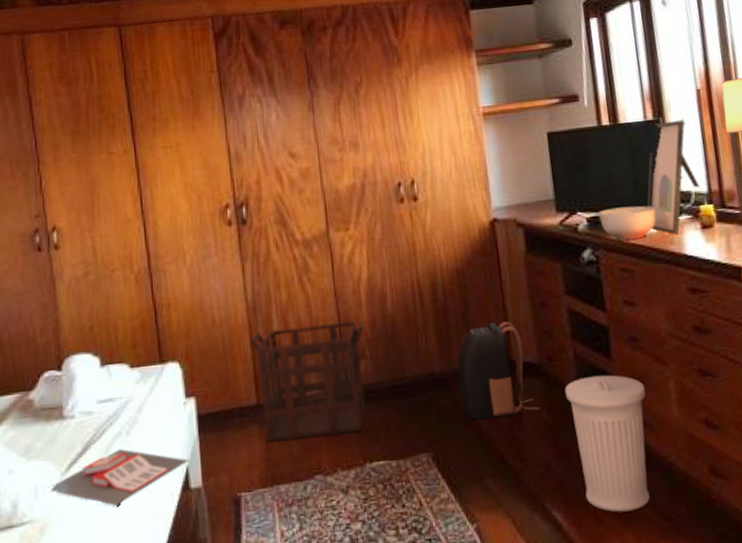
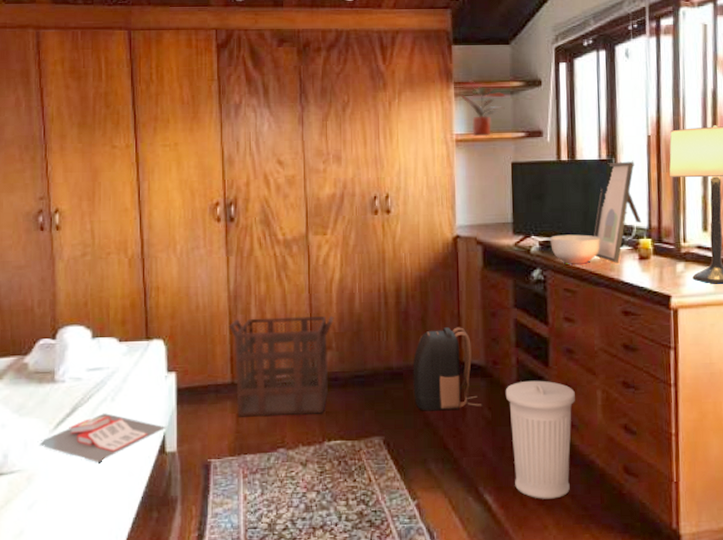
potted plant: none [483,46,534,108] -> present [460,80,506,137]

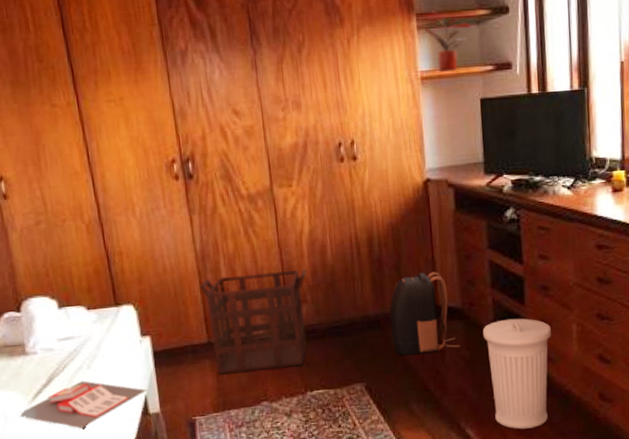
bowl: present [550,234,601,264] -> none [523,170,574,202]
picture frame: present [594,160,642,263] -> none [567,89,615,198]

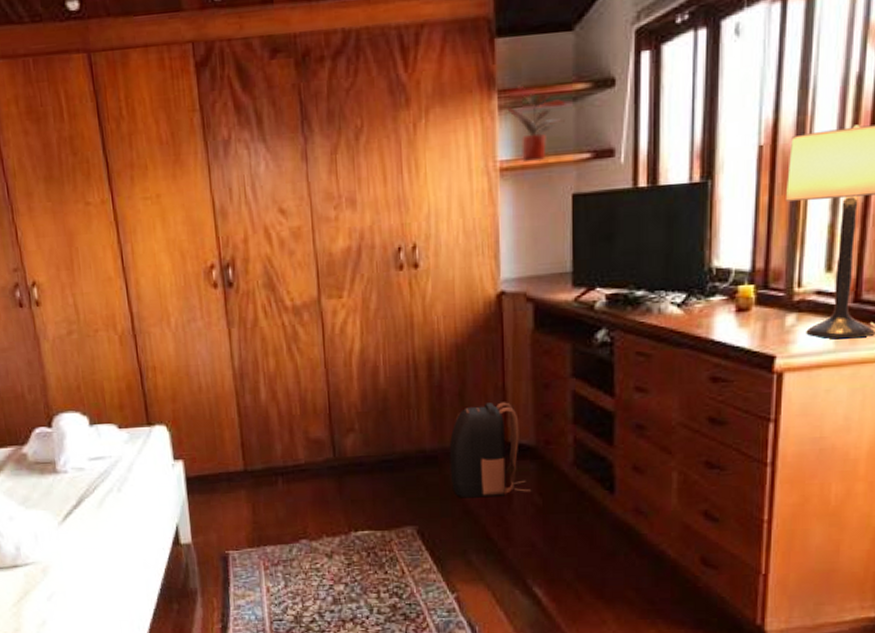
book: present [17,380,148,429] -> none [47,504,179,555]
laundry basket: present [199,268,307,375] -> none [236,392,356,507]
trash bin: present [482,318,551,430] -> none [559,461,645,593]

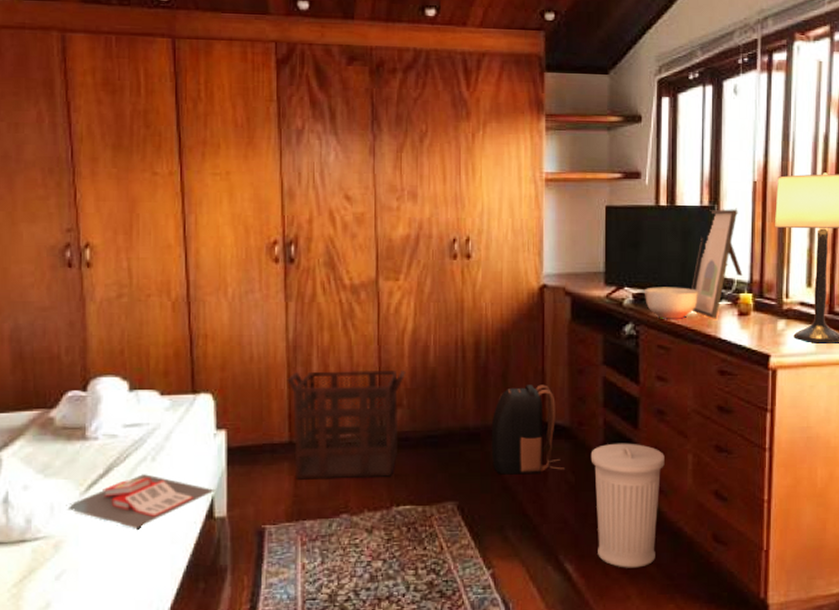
book: none [47,504,179,555] -> present [66,474,216,528]
laundry basket: none [236,392,356,507] -> present [287,369,406,480]
potted plant: present [505,85,566,163] -> none [552,112,602,177]
trash bin: none [559,461,645,593] -> present [590,443,665,568]
bowl: none [620,283,687,322] -> present [645,287,699,319]
picture frame: none [678,181,743,318] -> present [692,208,743,319]

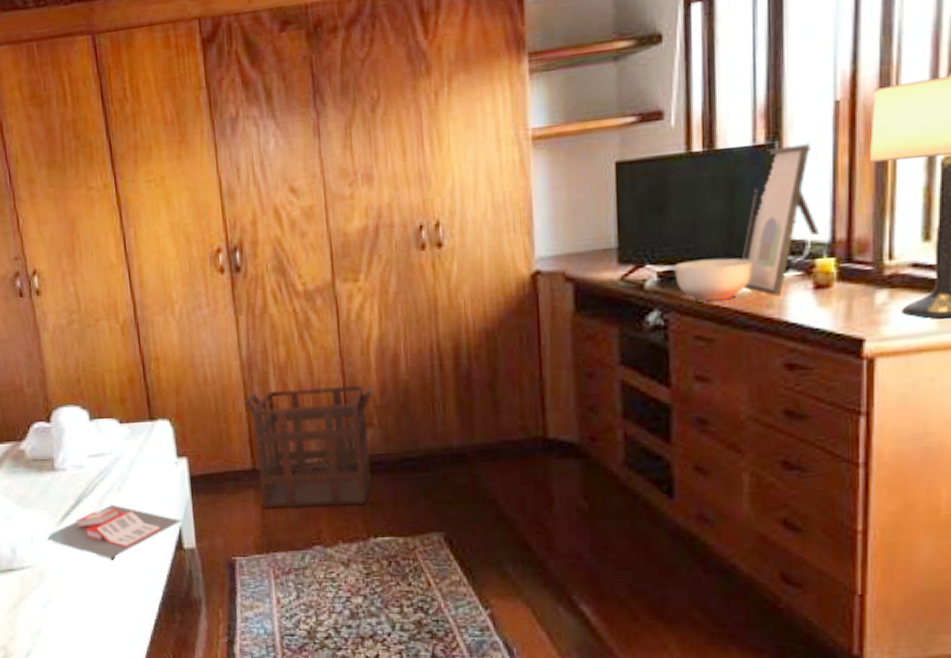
backpack: present [491,385,564,475] -> none [479,393,574,502]
trash bin: present [590,443,665,568] -> none [607,461,710,612]

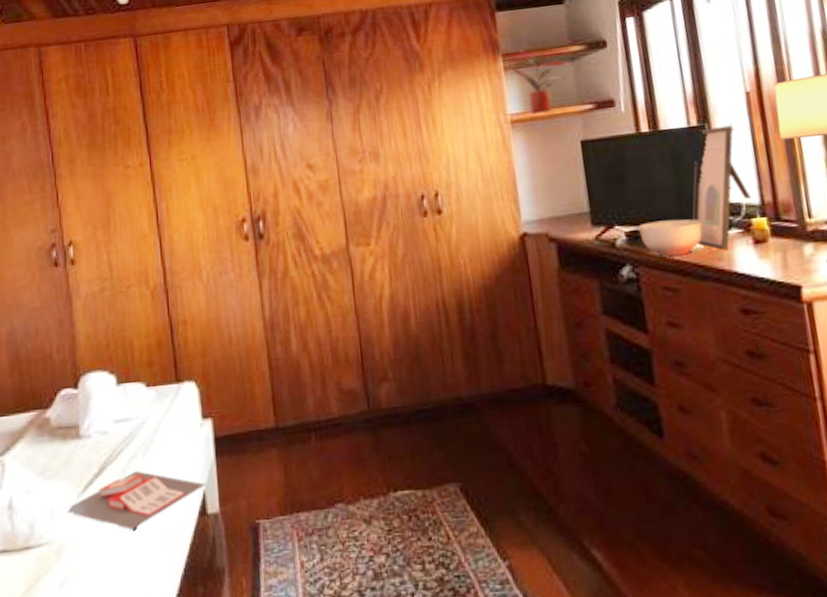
laundry basket: present [244,384,374,509] -> none [267,339,389,468]
potted plant: none [537,46,606,130] -> present [510,49,566,115]

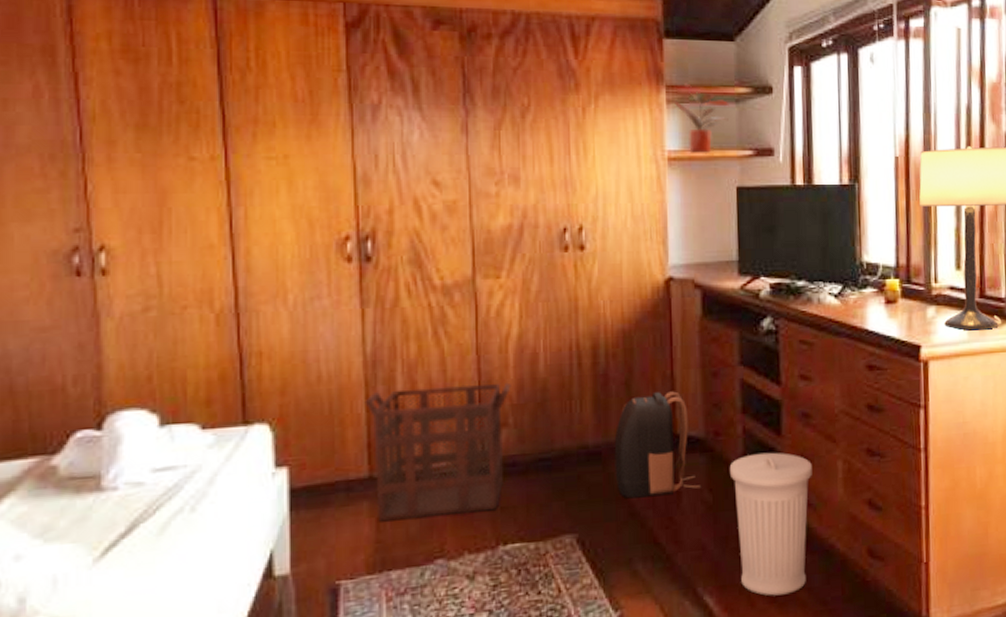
book: present [65,471,207,530] -> none [74,529,275,599]
laundry basket: none [267,339,389,468] -> present [364,382,511,522]
backpack: none [486,343,576,449] -> present [614,391,700,499]
trash bin: none [603,402,700,554] -> present [729,452,812,597]
bowl: present [638,219,703,257] -> none [783,274,842,311]
picture frame: present [692,124,751,251] -> none [834,186,888,309]

